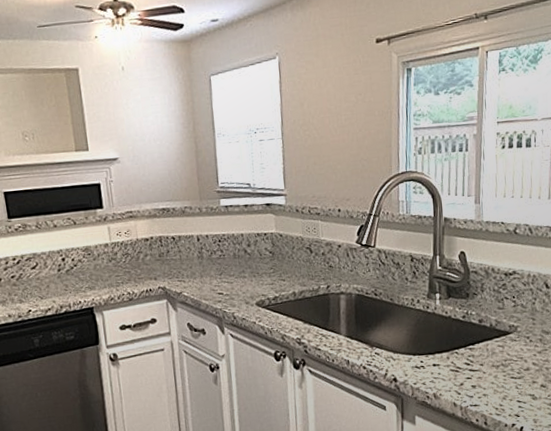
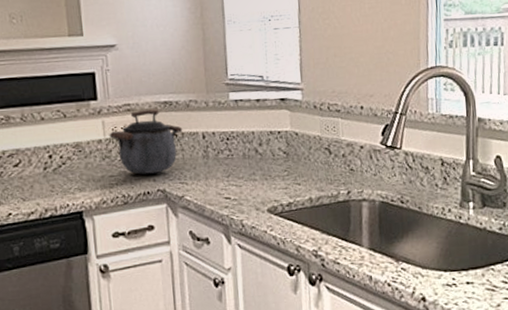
kettle: none [114,215,180,274] -> present [109,109,183,174]

